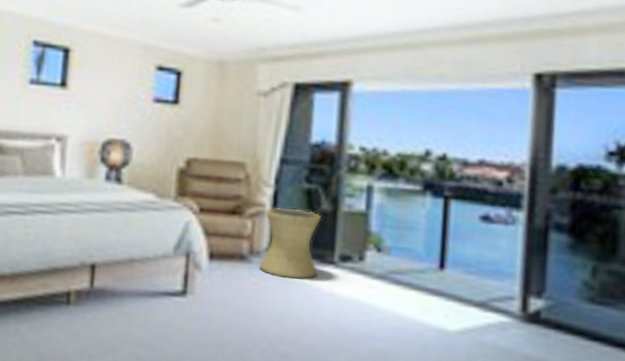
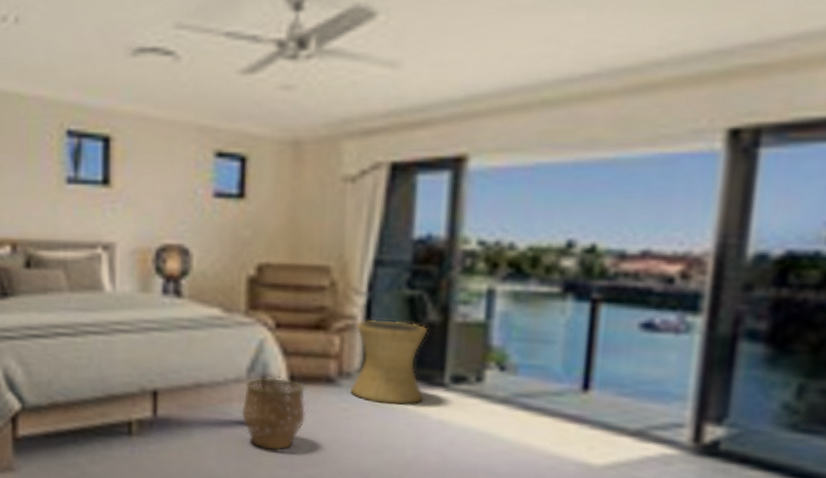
basket: none [167,253,222,319] -> present [241,375,306,450]

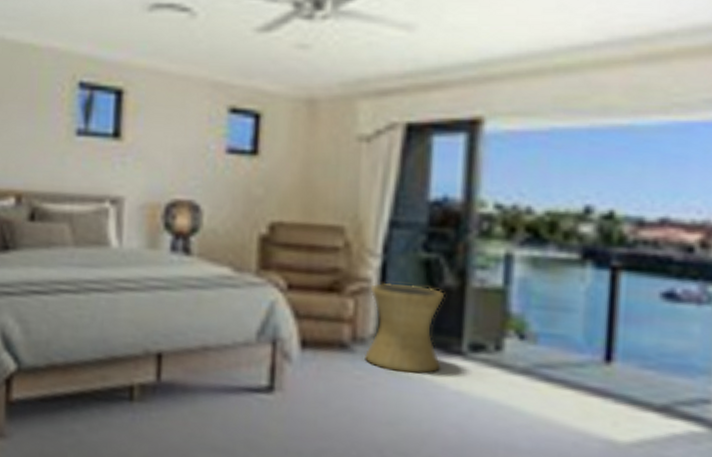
basket: present [241,375,306,450] -> none [249,340,318,420]

